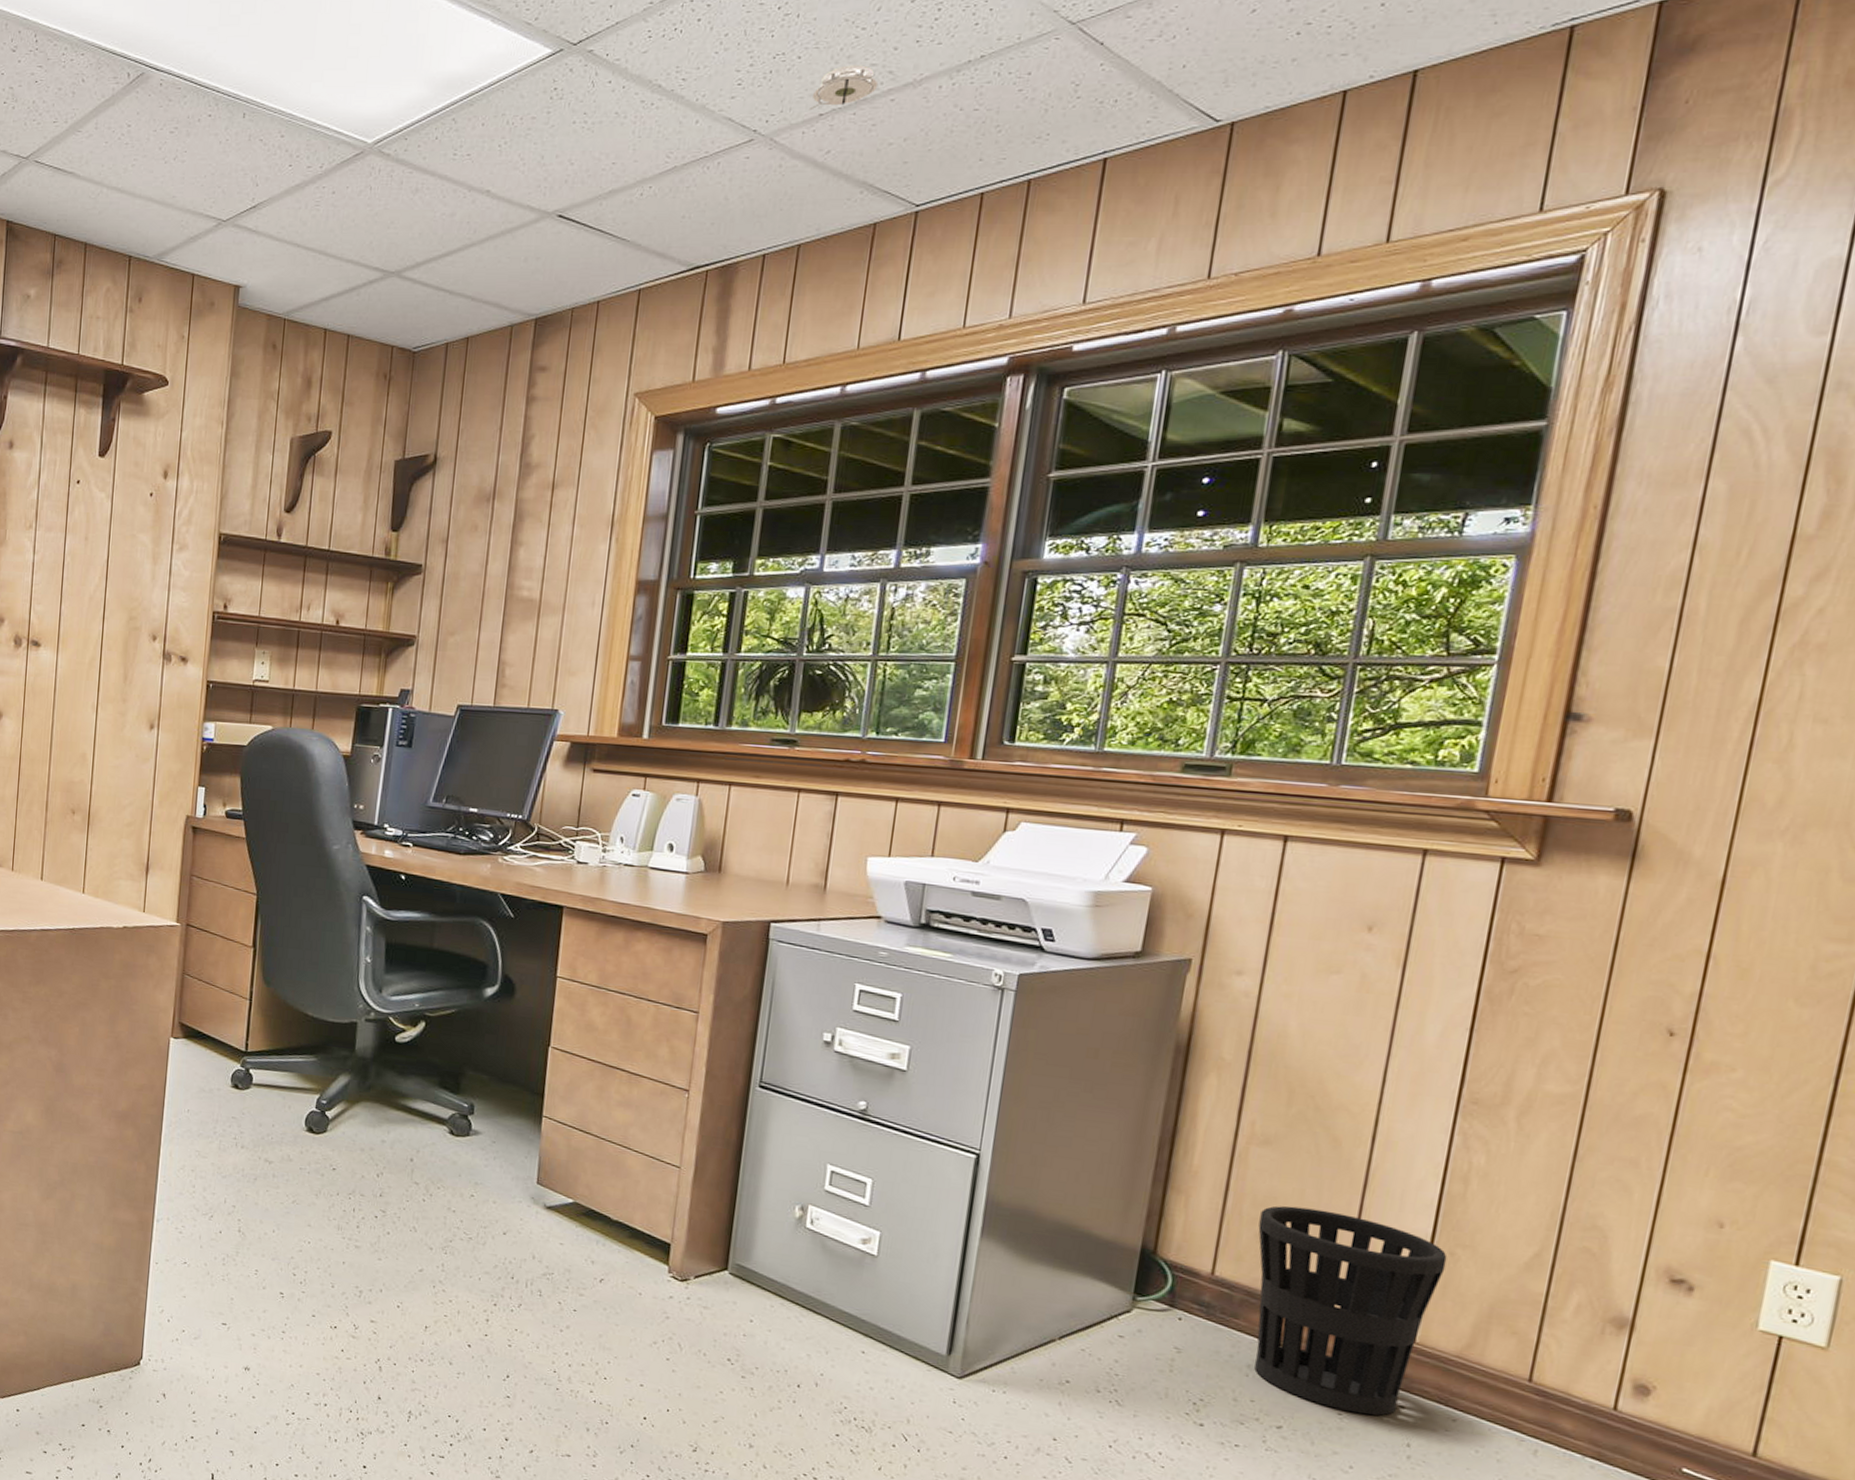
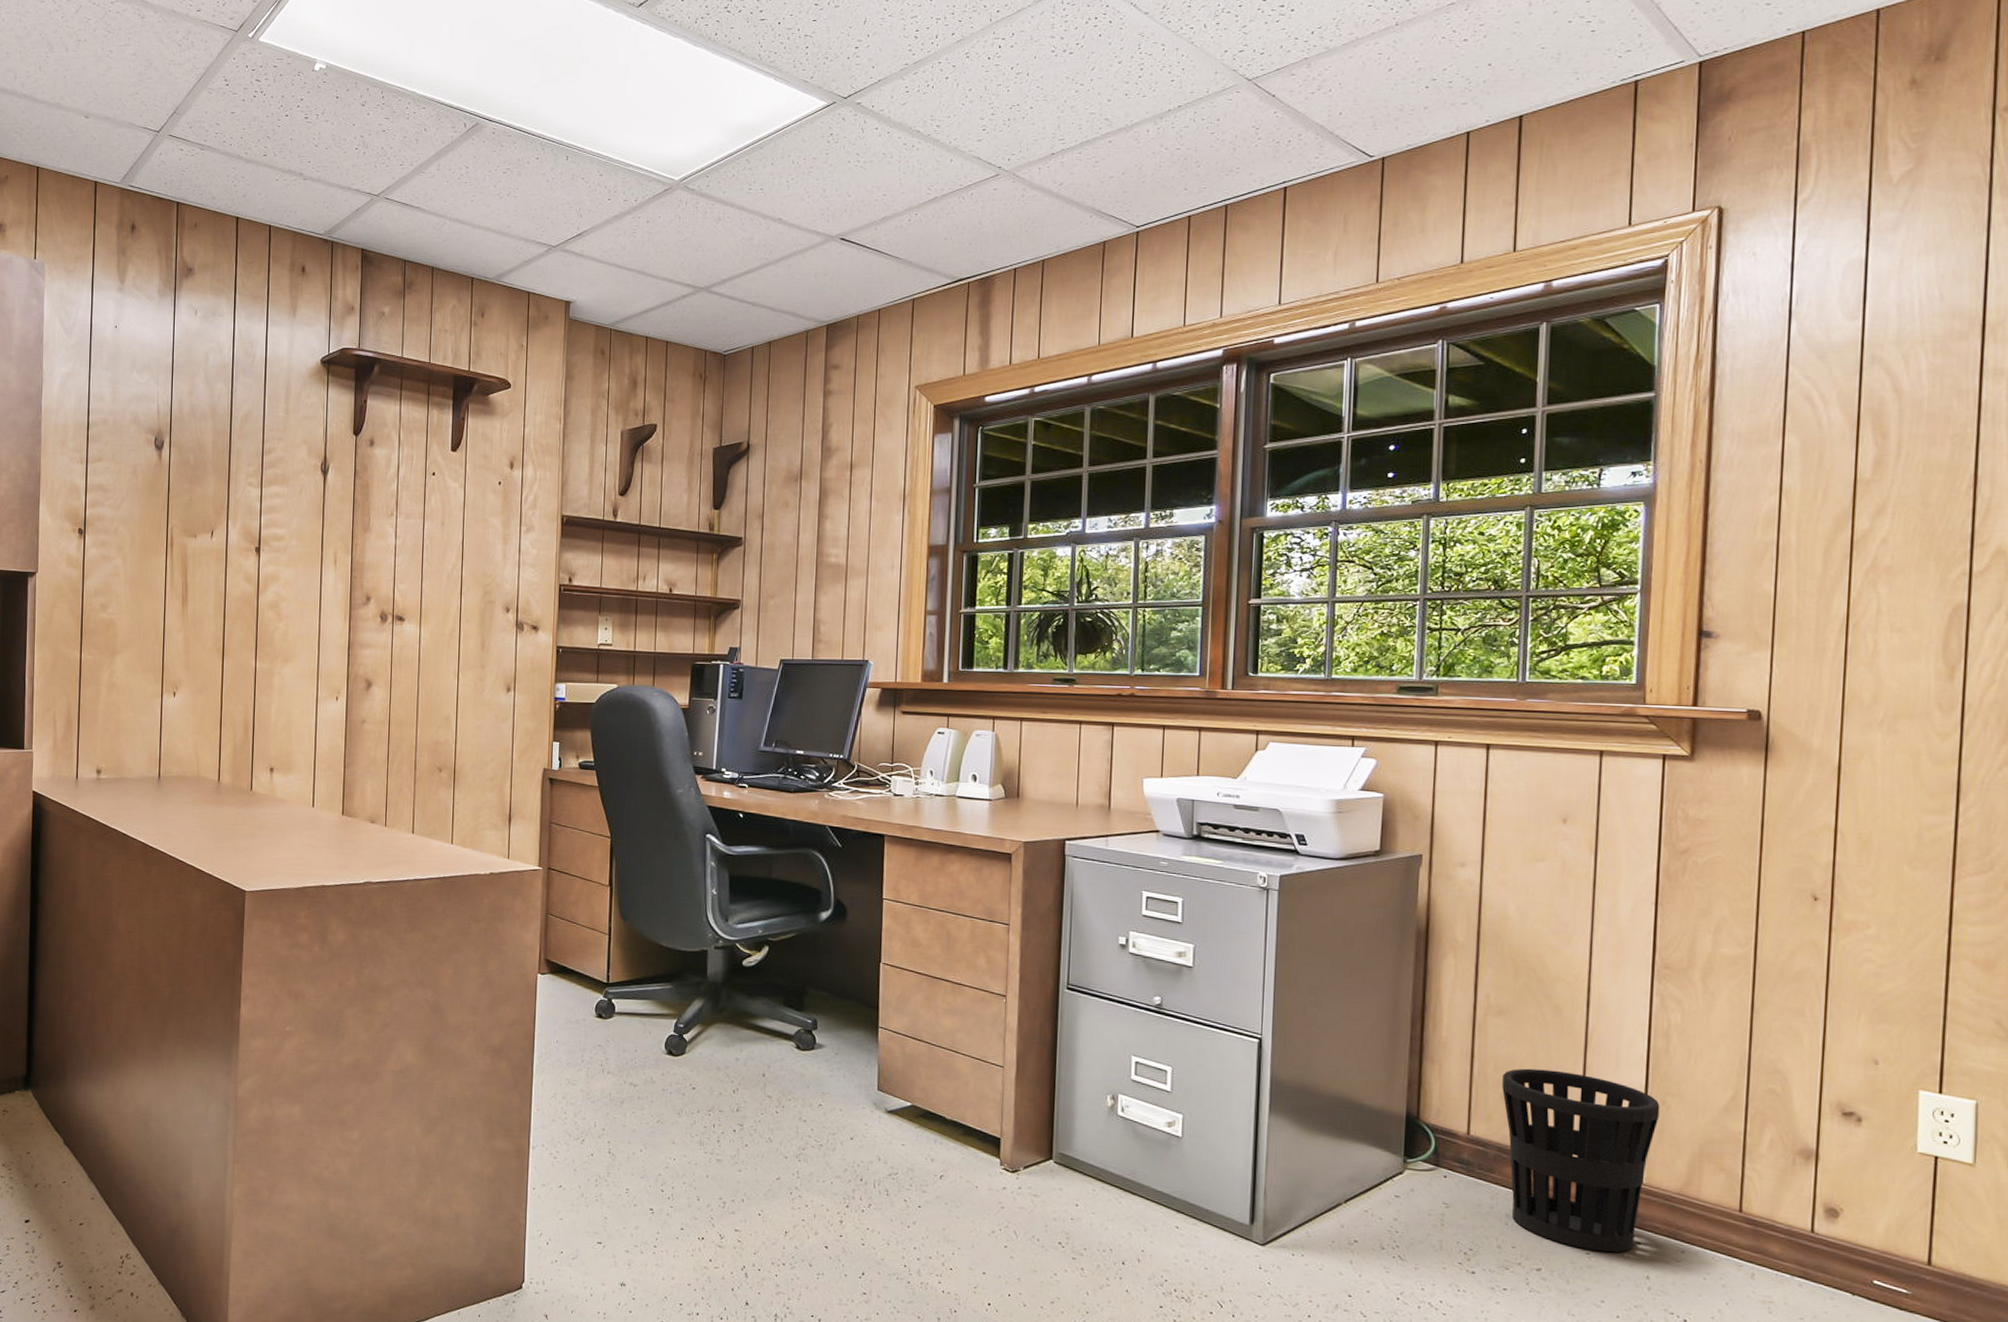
smoke detector: present [808,65,879,111] -> none [1042,114,1098,151]

